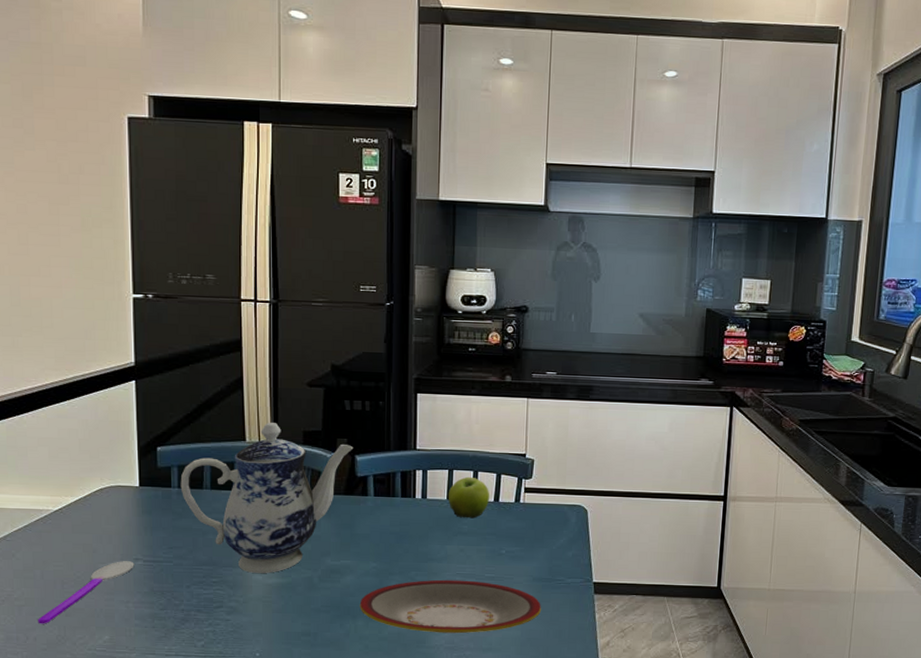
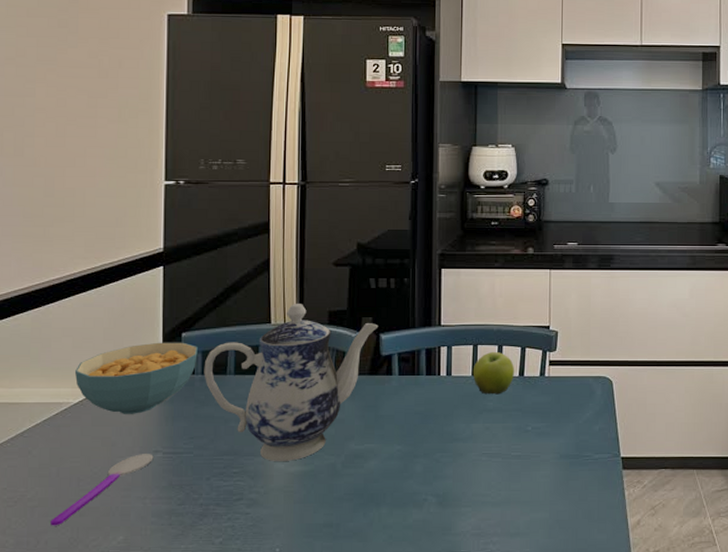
cereal bowl: none [53,455,174,523] -> present [75,342,198,414]
plate: present [359,579,542,634] -> none [383,460,570,519]

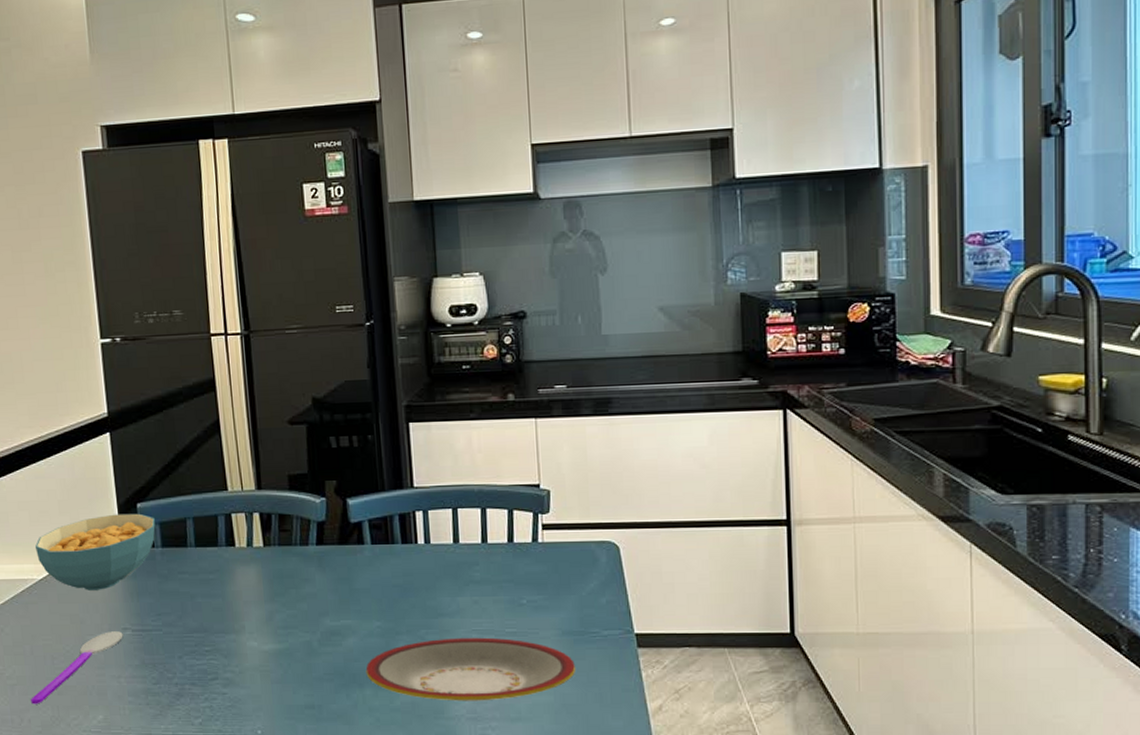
teapot: present [204,304,379,461] -> none [163,468,344,639]
plate: none [383,460,570,519] -> present [365,637,576,701]
fruit: present [472,351,515,395] -> none [454,515,503,564]

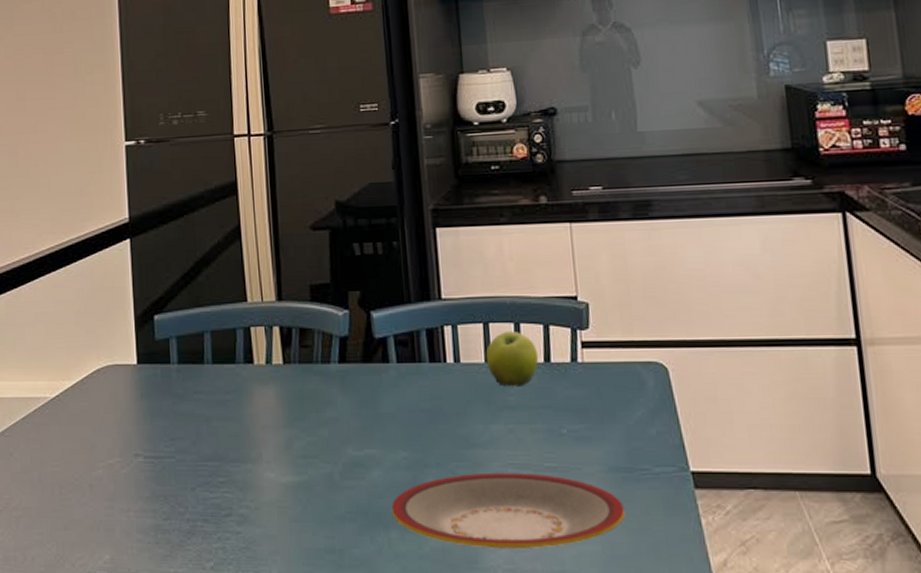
spoon: present [31,631,123,704] -> none [36,458,135,540]
cereal bowl: present [35,513,156,590] -> none [50,326,172,411]
fruit: none [454,515,503,564] -> present [485,330,539,387]

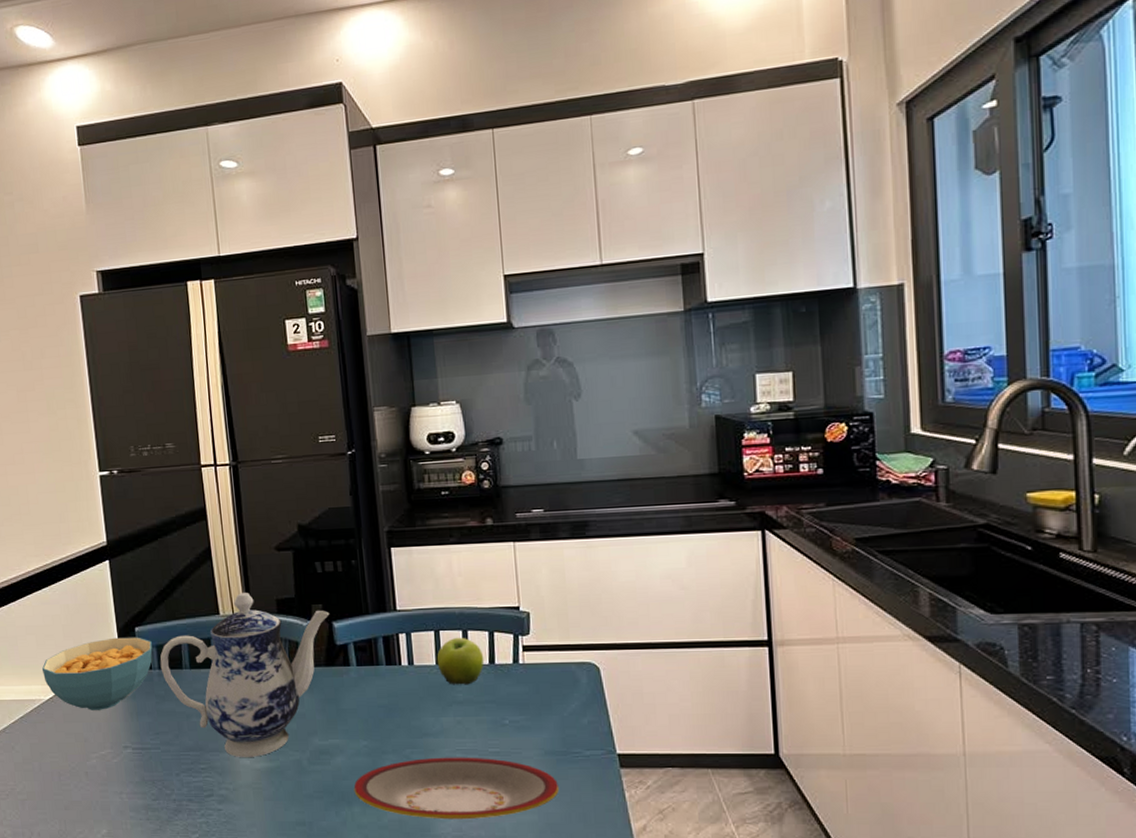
cereal bowl: none [50,326,172,411] -> present [42,637,153,710]
teapot: none [179,277,368,469] -> present [160,593,330,757]

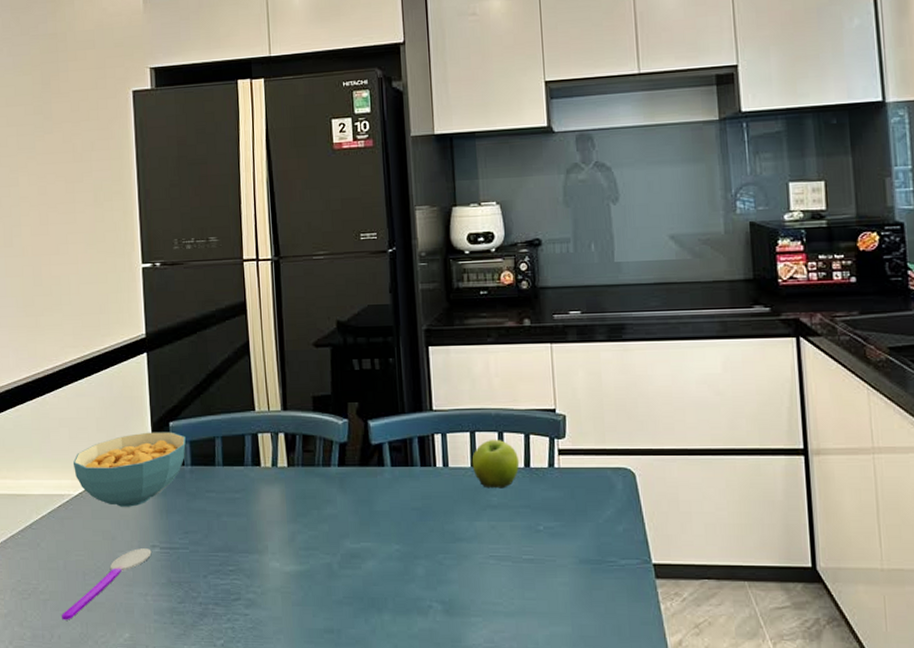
spoon: none [40,749,124,819] -> present [62,548,152,620]
teapot: present [160,593,330,757] -> none [193,389,366,559]
plate: present [353,757,560,820] -> none [384,563,594,630]

